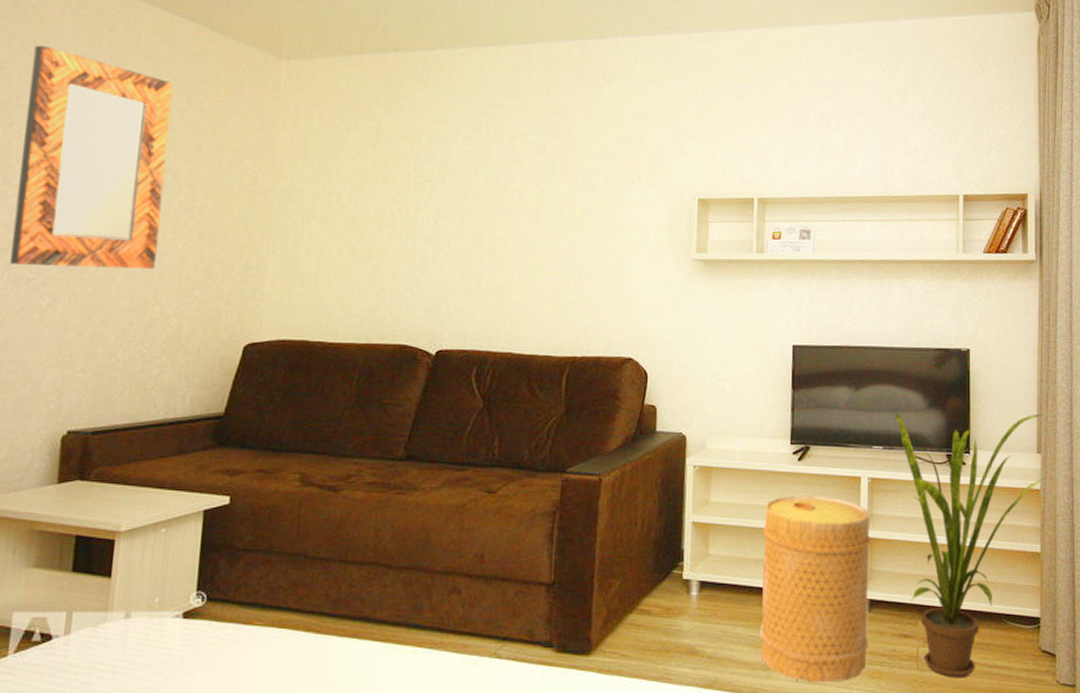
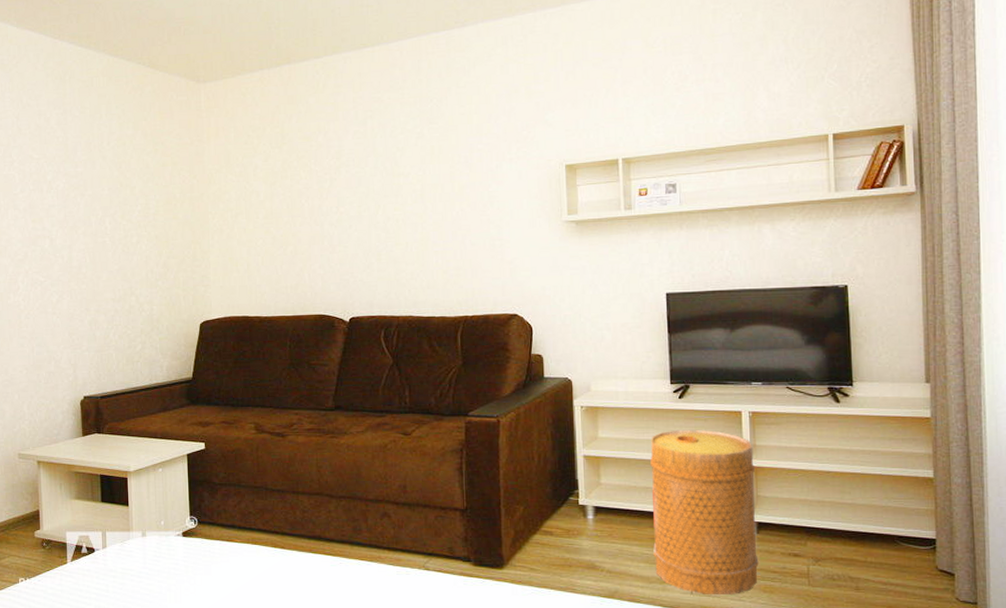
home mirror: present [9,45,173,269] -> none [20,96,127,271]
house plant: present [895,412,1045,678] -> none [772,344,935,594]

